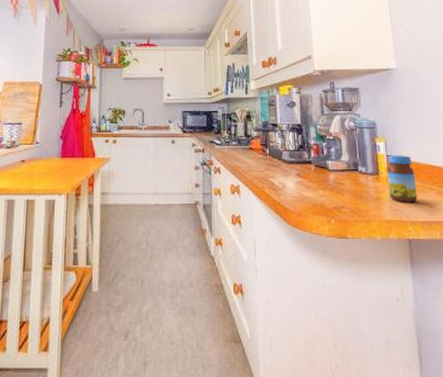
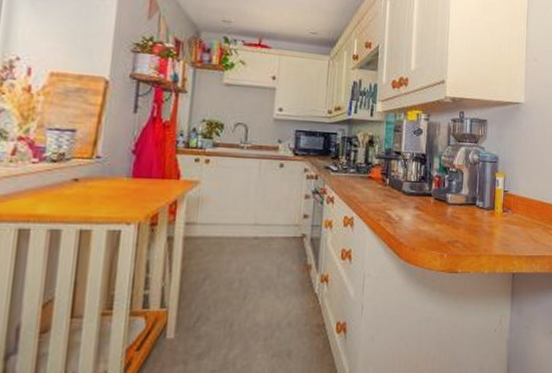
jar: present [387,155,418,202] -> none [501,190,527,237]

